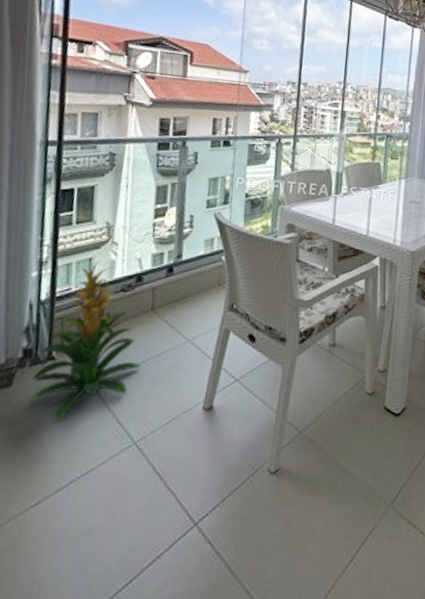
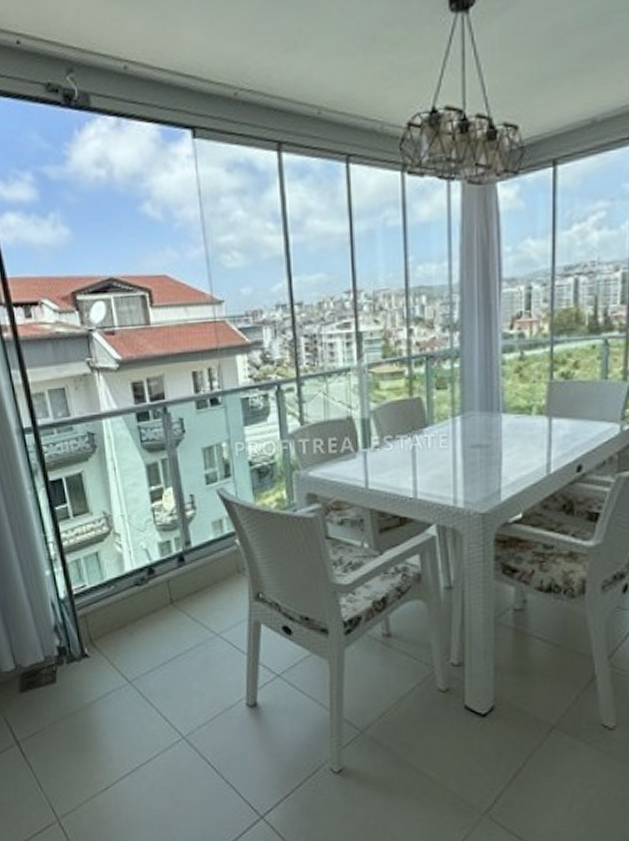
indoor plant: present [30,260,141,420] -> none [72,554,173,714]

